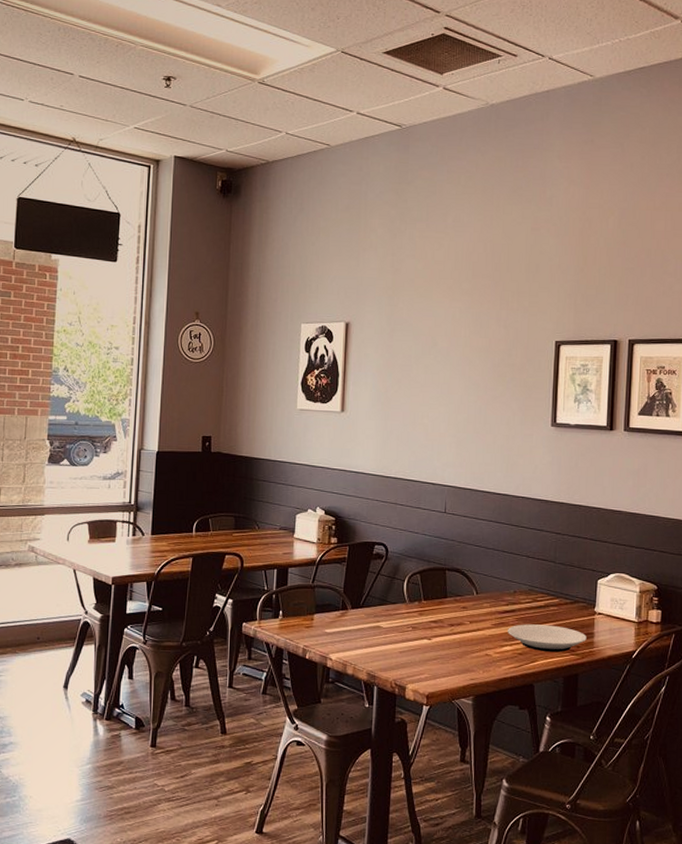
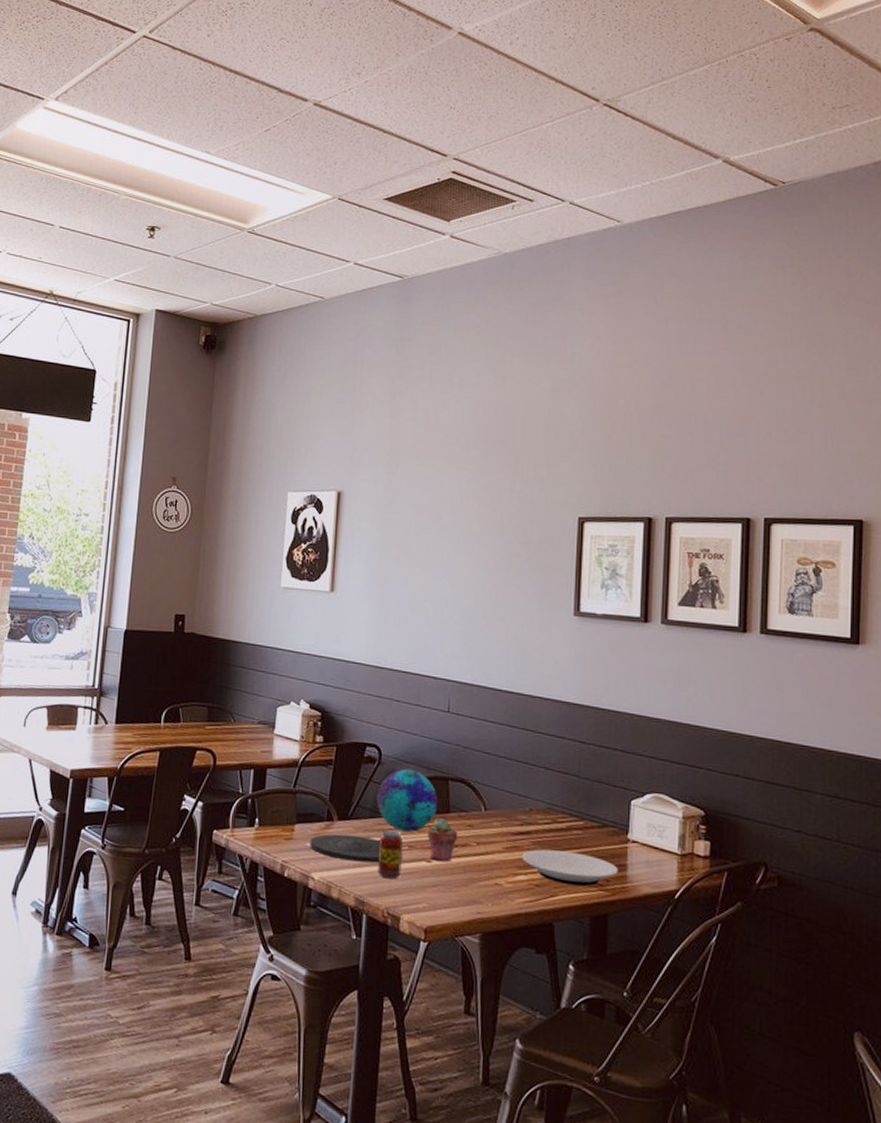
plate: none [328,620,388,643] -> present [310,834,380,863]
decorative ball: none [384,563,437,615] -> present [376,769,438,832]
beverage can: none [386,615,407,656] -> present [377,830,403,880]
potted succulent: none [428,602,454,638] -> present [427,817,458,862]

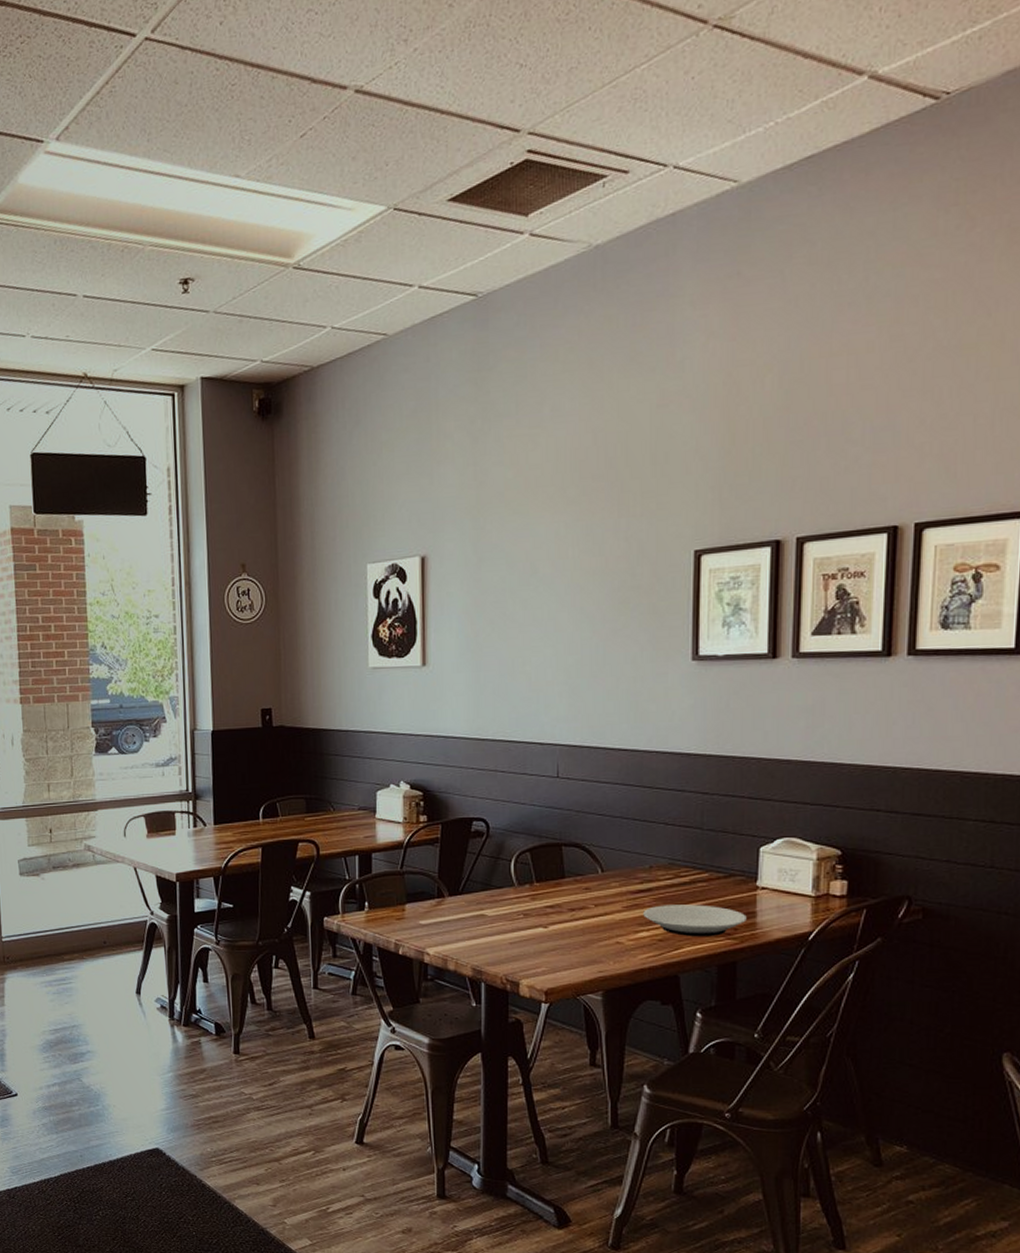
plate: present [310,834,380,863] -> none [422,909,494,934]
decorative ball: present [376,769,438,832] -> none [487,840,552,901]
beverage can: present [377,830,403,880] -> none [492,901,518,948]
potted succulent: present [427,817,458,862] -> none [542,883,575,925]

